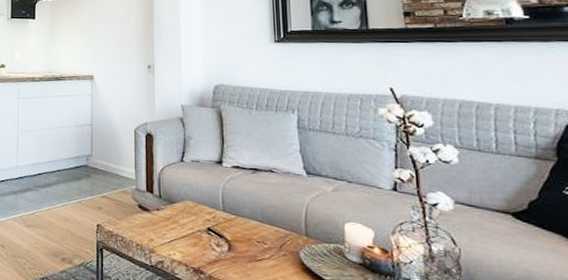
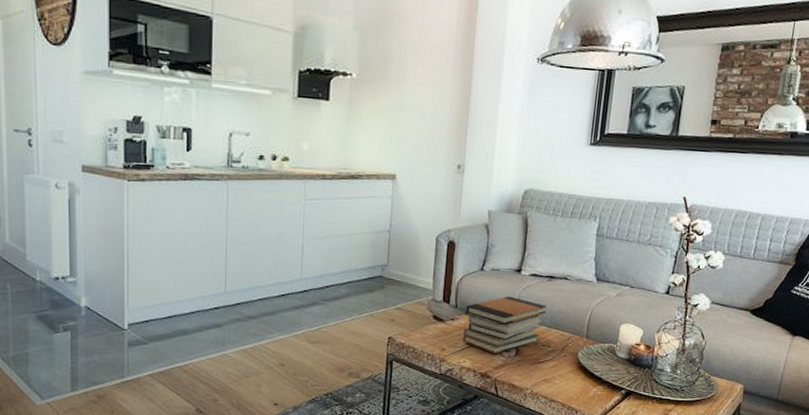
book stack: none [169,187,255,248] -> present [463,296,547,353]

